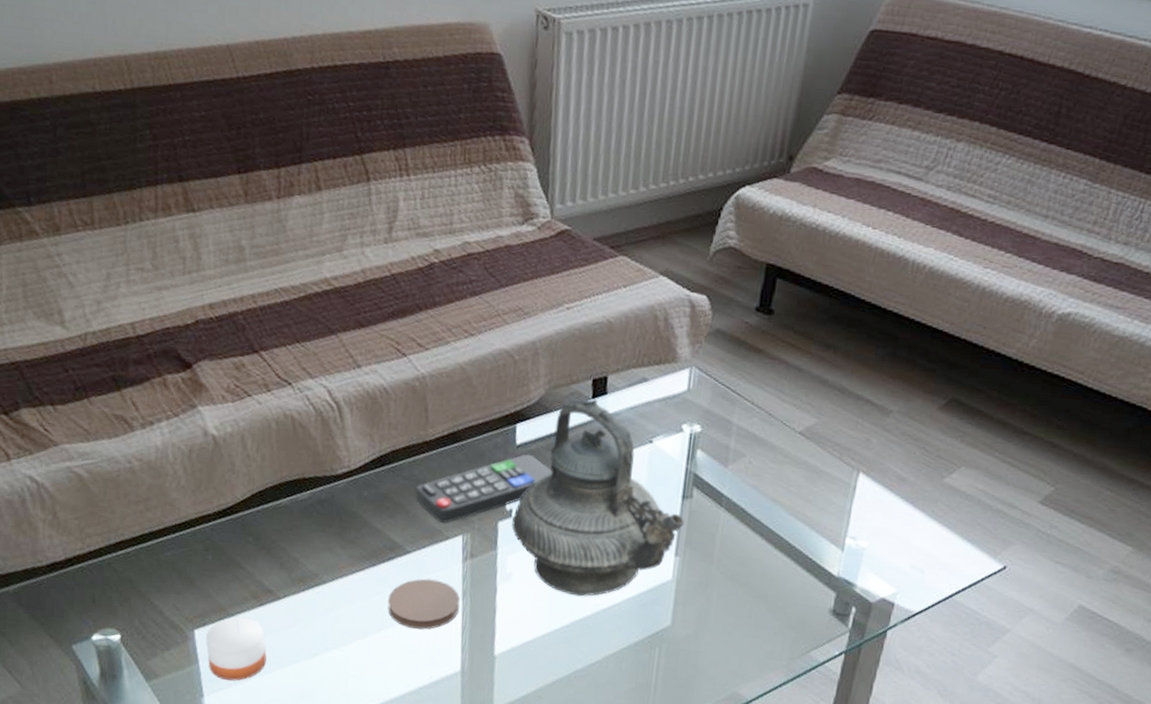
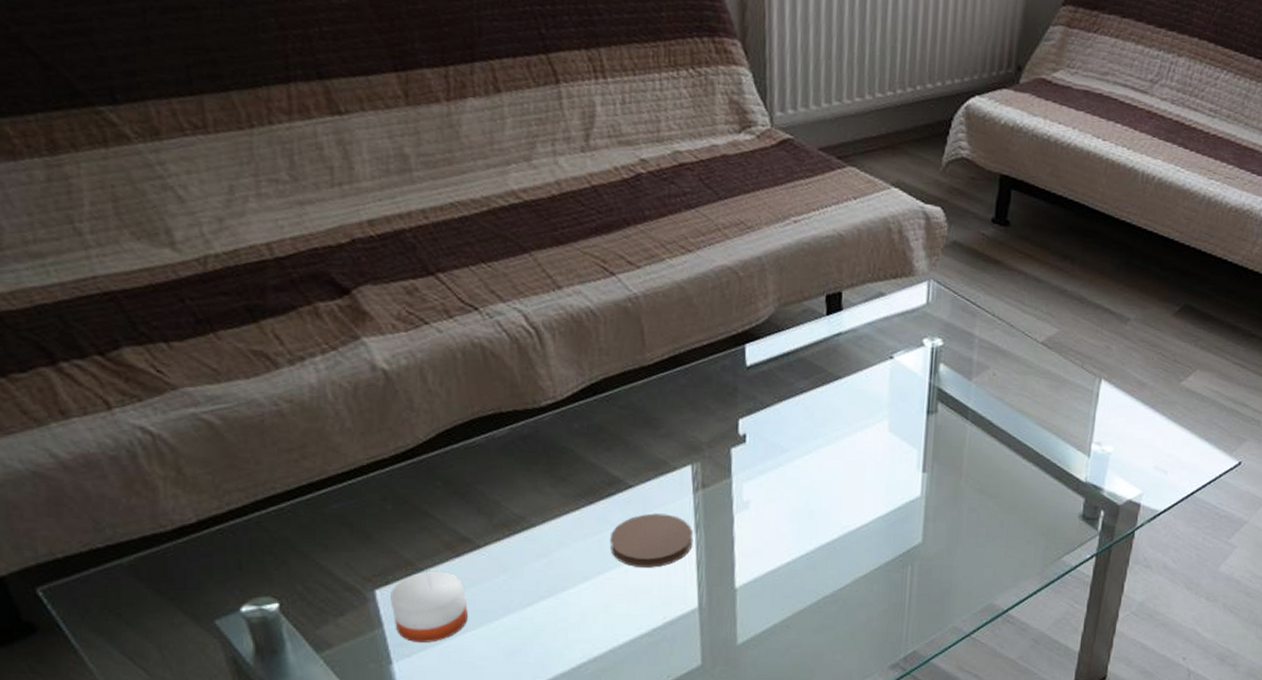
remote control: present [415,454,553,524] -> none [635,375,788,454]
teapot: present [511,398,684,597] -> none [746,315,930,520]

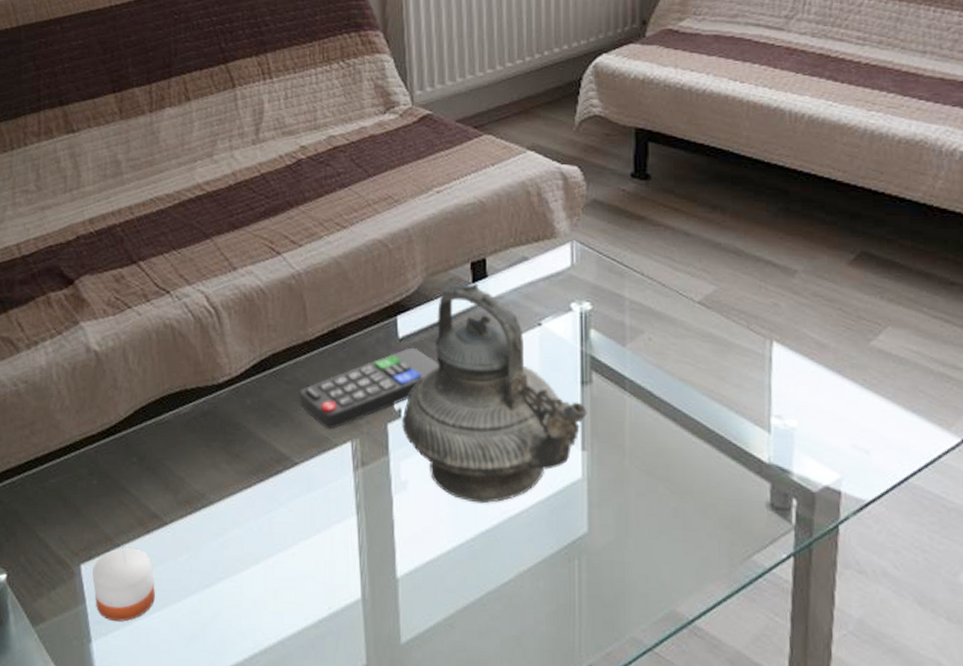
coaster: present [609,513,693,568] -> none [278,492,355,552]
remote control: none [635,375,788,454] -> present [299,347,440,430]
teapot: none [746,315,930,520] -> present [402,283,587,504]

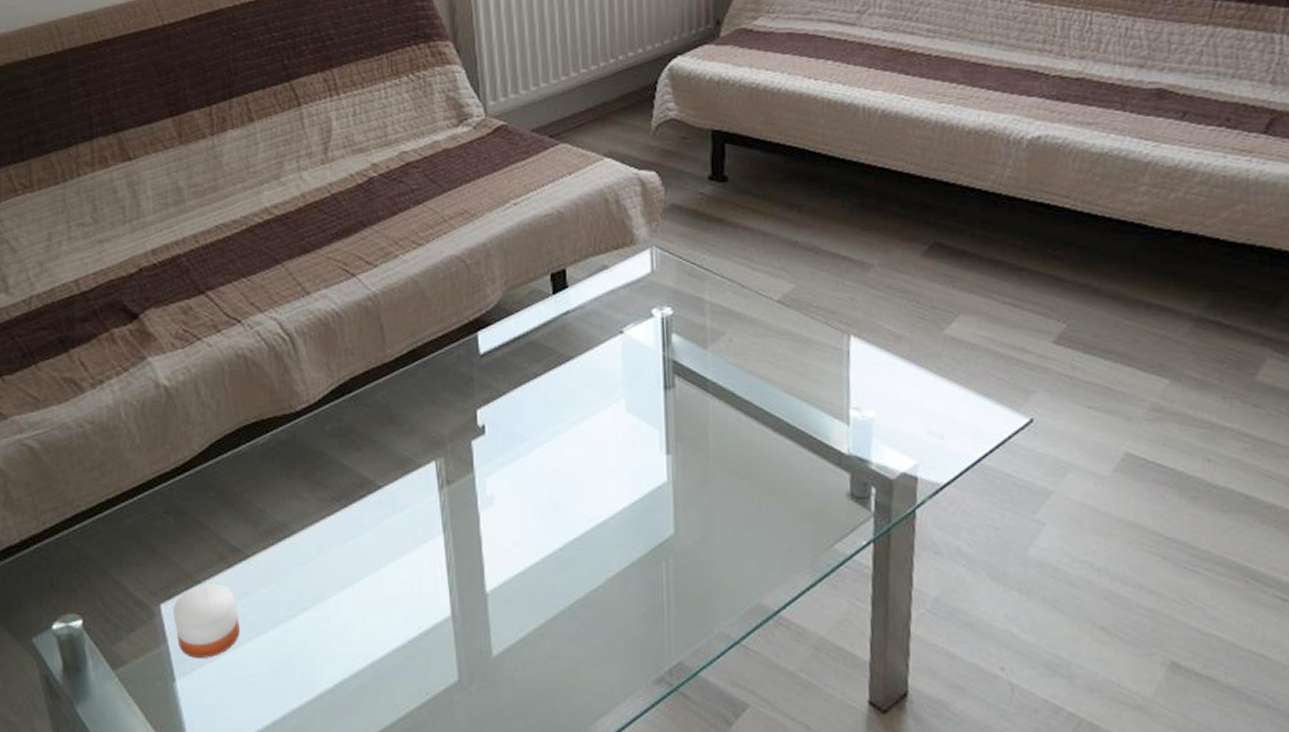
remote control: present [299,347,440,430] -> none [380,362,523,451]
teapot: present [402,283,587,504] -> none [486,294,670,513]

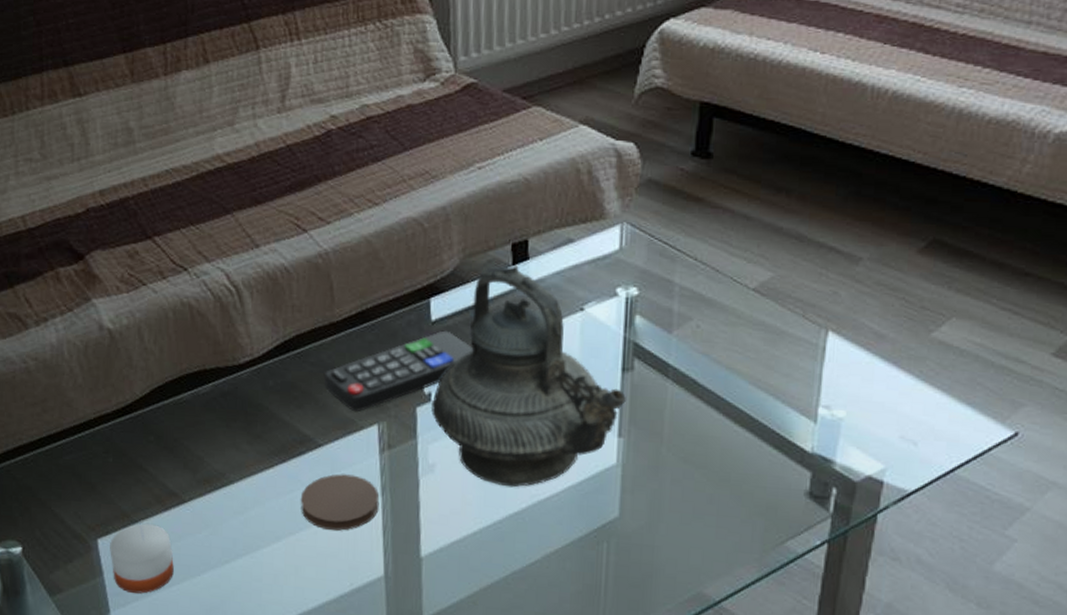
coaster: none [363,514,442,573] -> present [300,474,379,531]
remote control: none [380,362,523,451] -> present [324,330,474,413]
teapot: none [486,294,670,513] -> present [431,265,626,488]

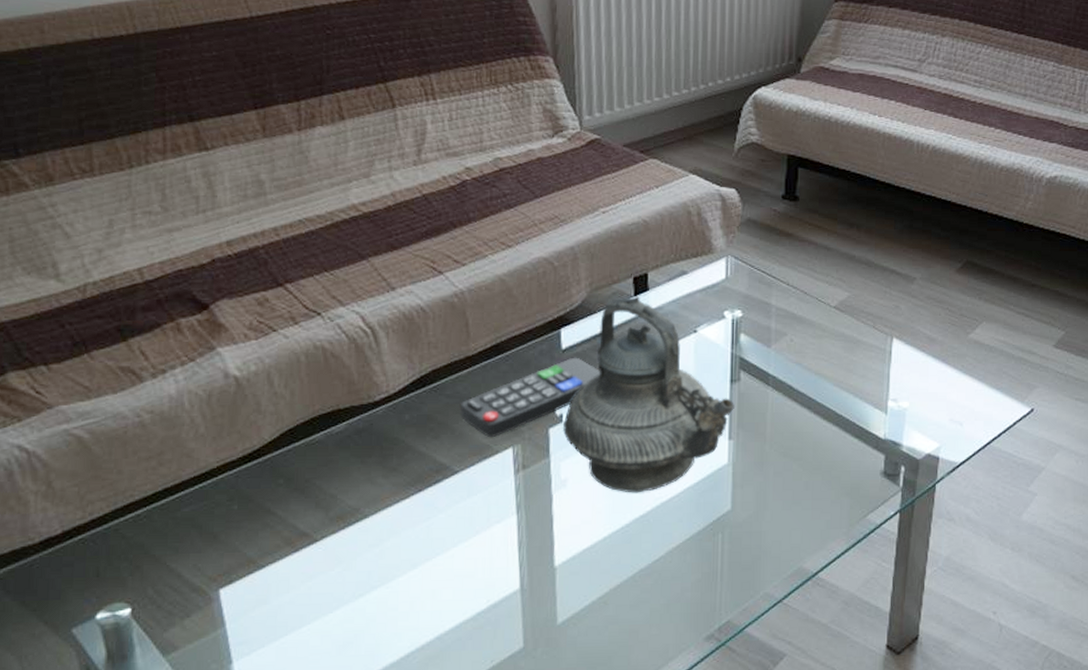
candle: present [110,522,174,594] -> none [233,566,304,640]
coaster: present [300,474,379,531] -> none [436,497,515,551]

